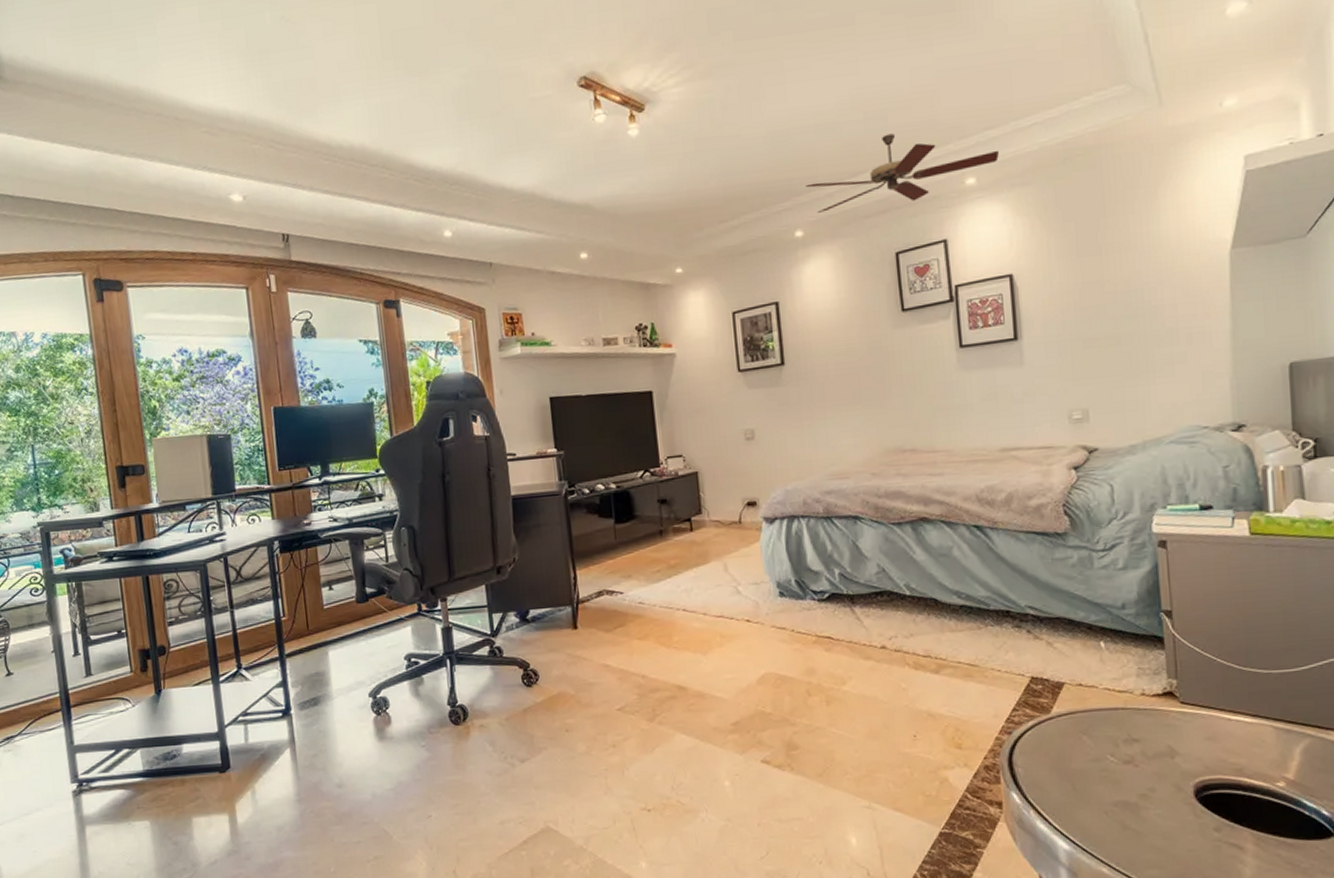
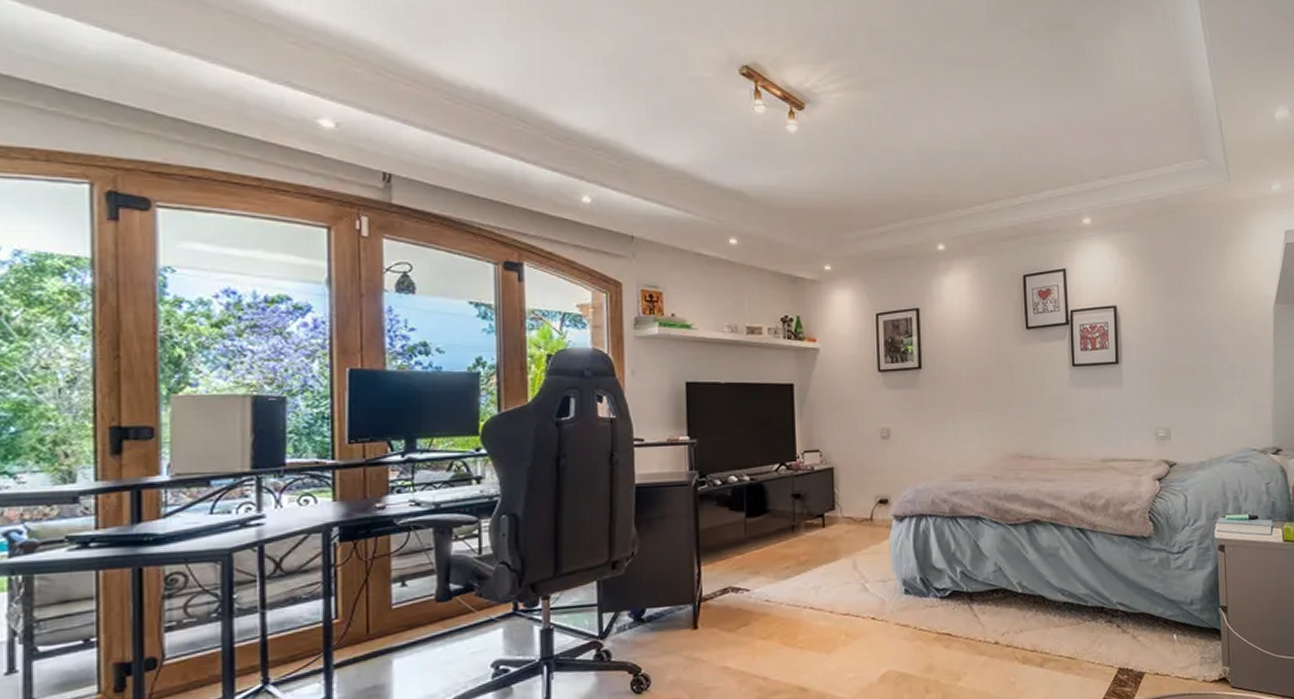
ceiling fan: present [806,133,999,213] -> none [949,169,1109,232]

